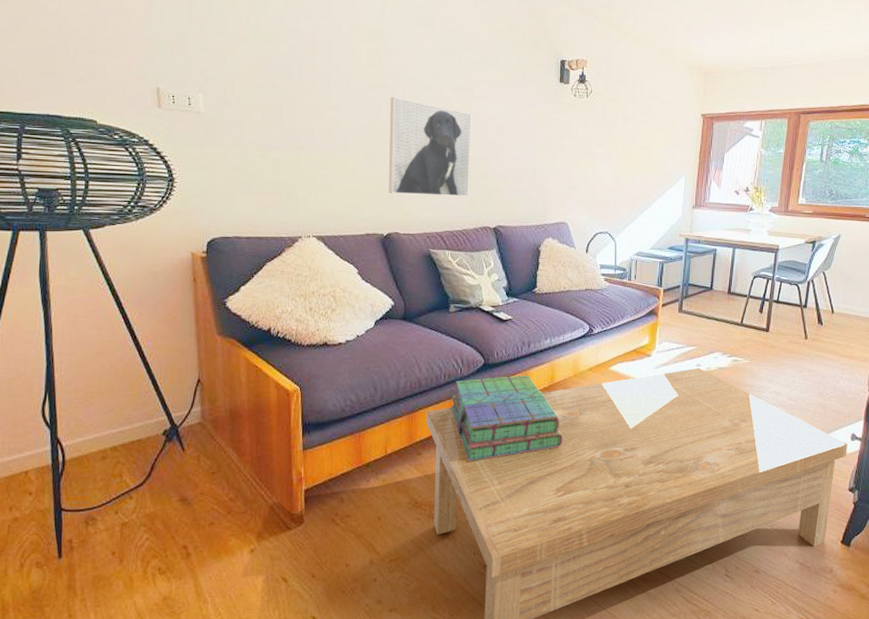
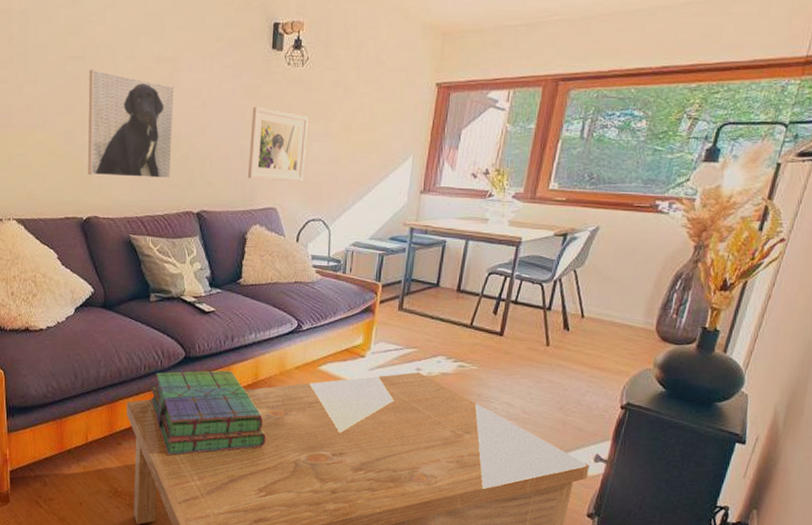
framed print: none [541,132,593,199] -> present [248,106,308,182]

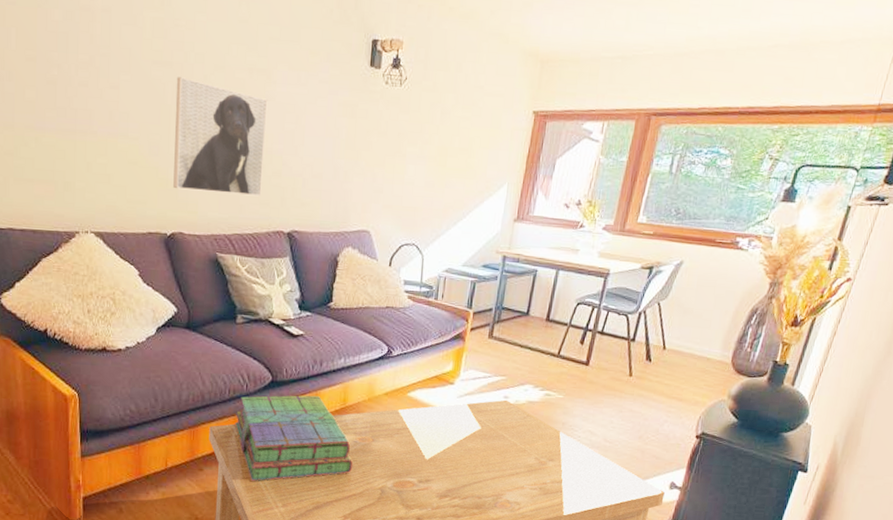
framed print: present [248,106,308,182] -> none [342,125,405,205]

